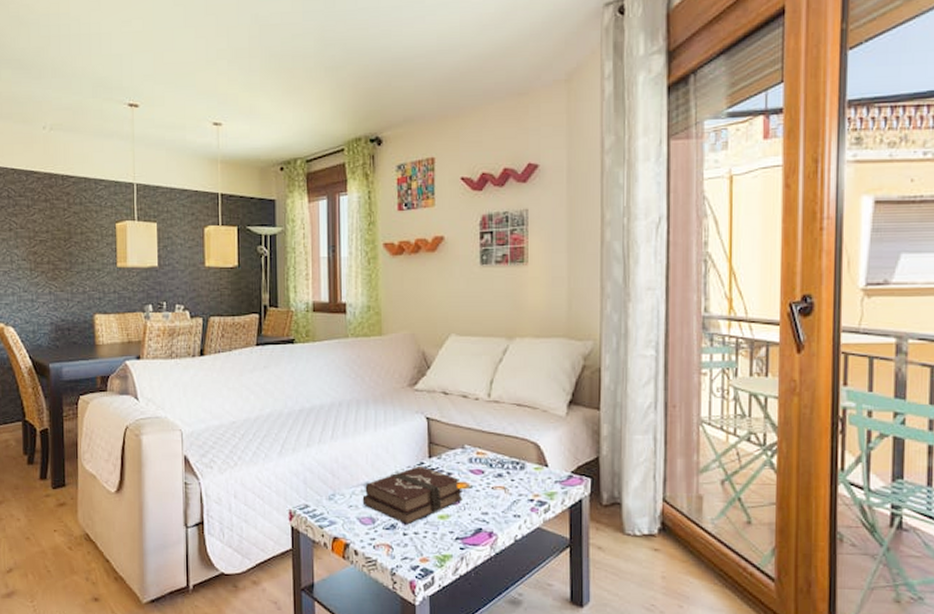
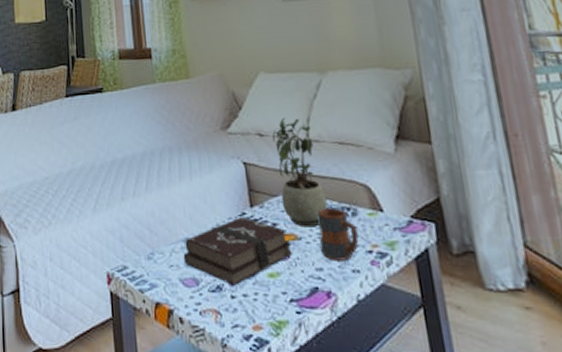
potted plant: none [455,378,499,478] -> present [272,117,328,228]
mug: none [488,461,523,507] -> present [317,208,359,261]

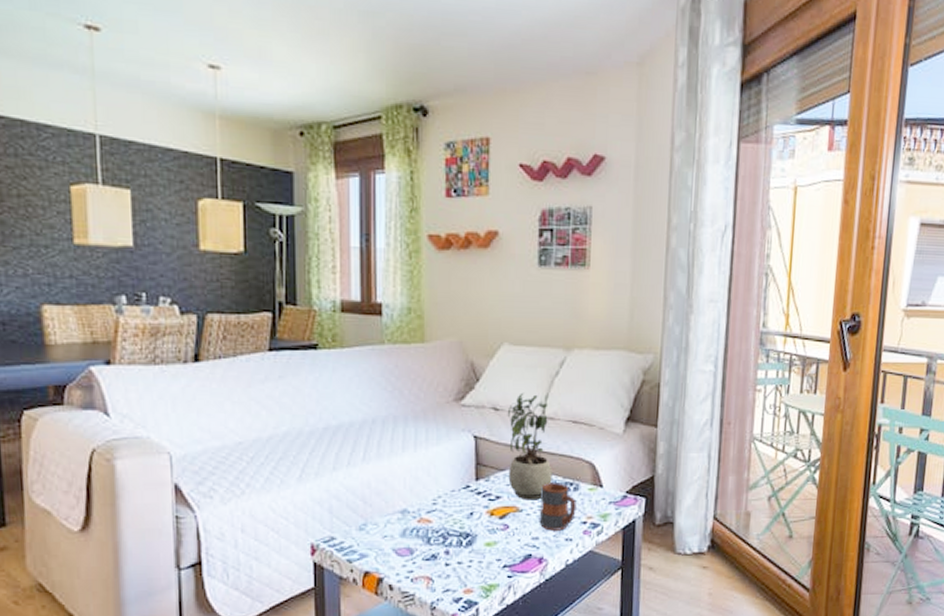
hardback book: present [183,216,292,286] -> none [399,489,512,554]

